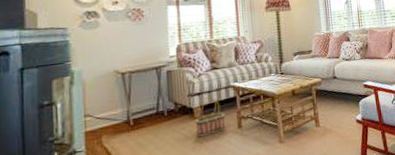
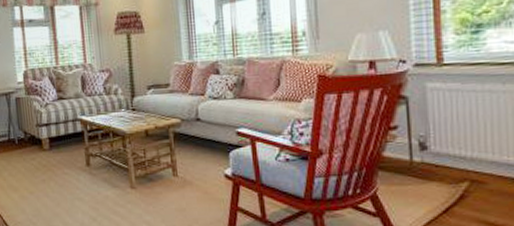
basket: present [195,97,226,137] -> none [43,129,74,170]

